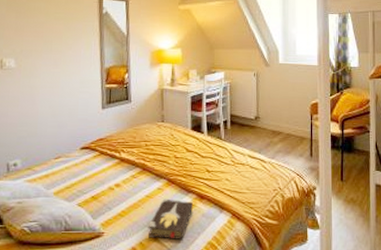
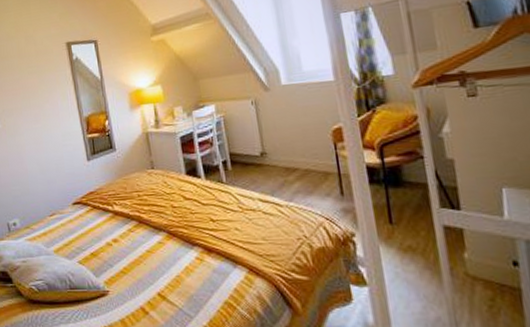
hardback book: present [147,198,194,241] -> none [153,253,202,300]

